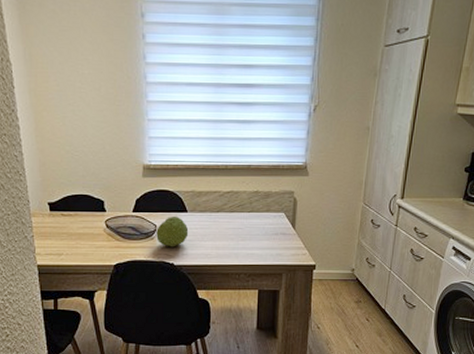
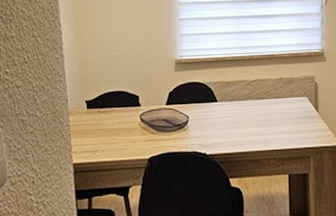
fruit: present [156,217,189,247] -> none [189,107,219,137]

